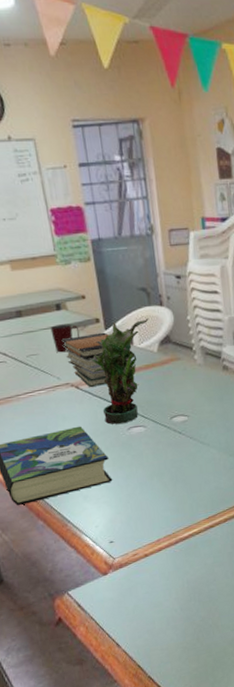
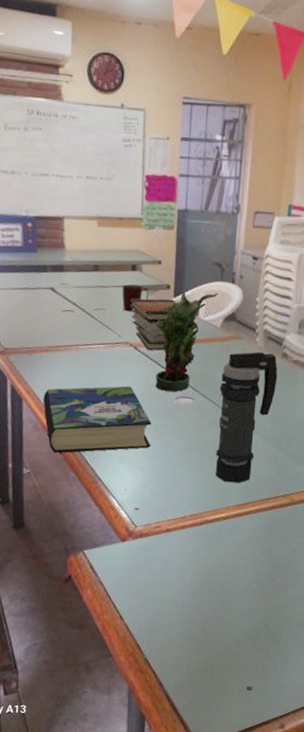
smoke grenade: none [168,368,223,499] -> present [216,351,278,483]

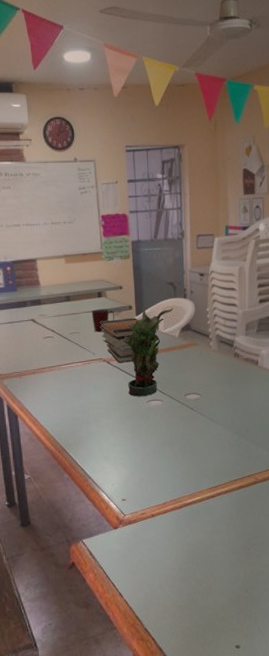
book: present [43,386,152,454] -> none [35,395,130,460]
smoke grenade: present [216,351,278,483] -> none [183,354,233,470]

